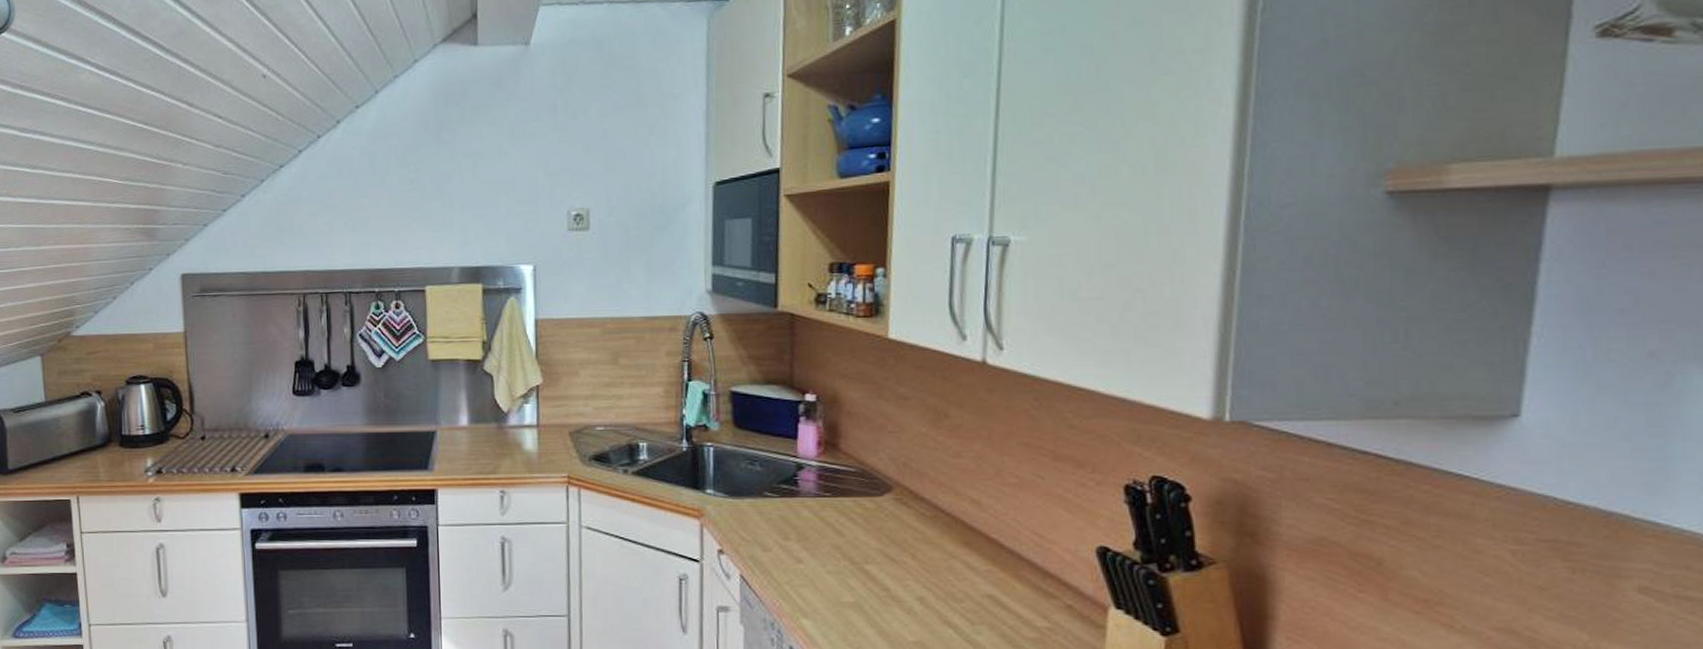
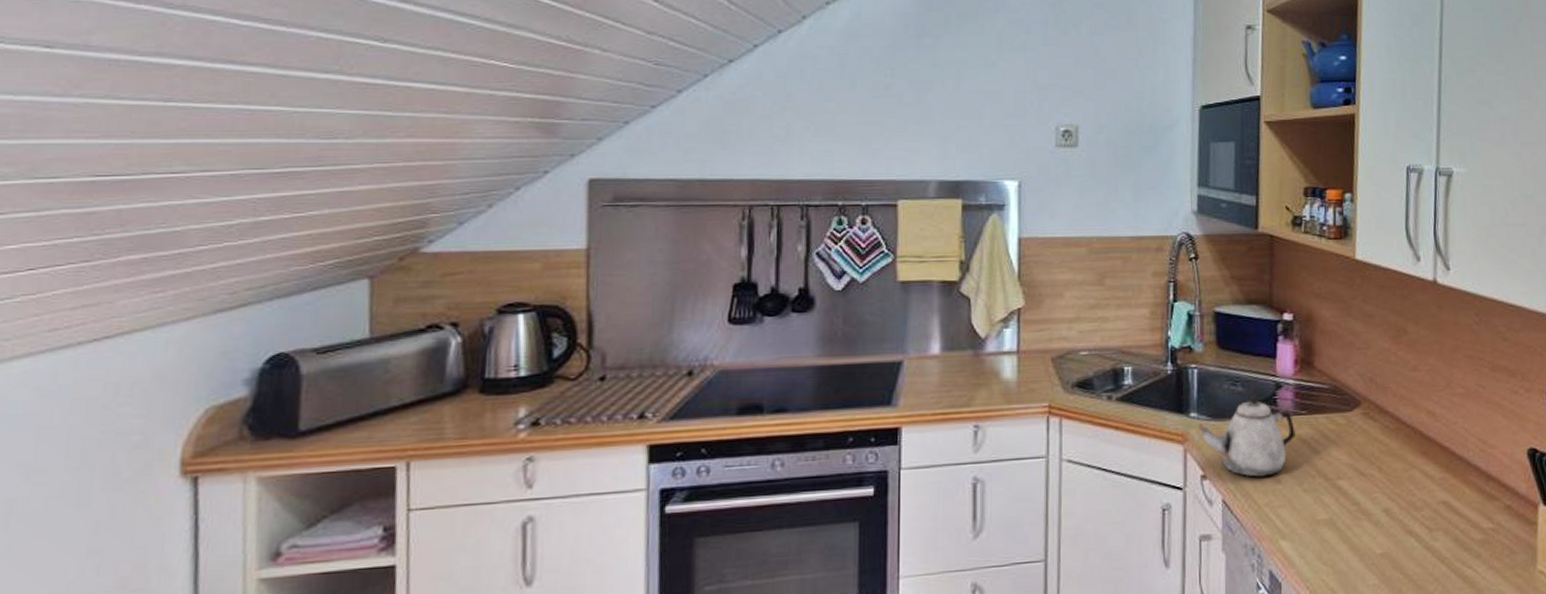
teapot: none [714,478,819,557] -> present [1198,398,1296,478]

